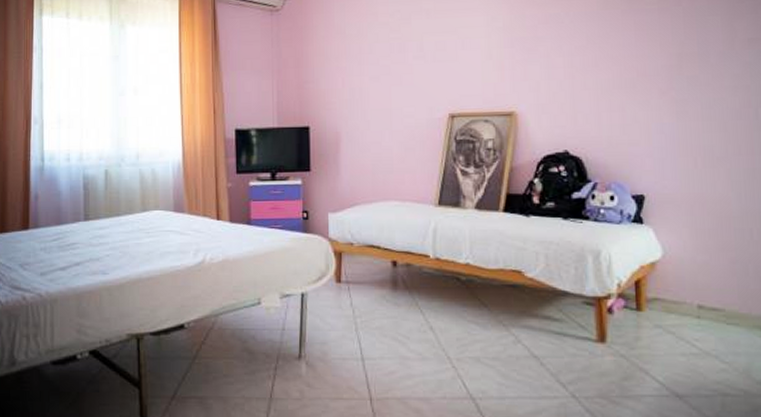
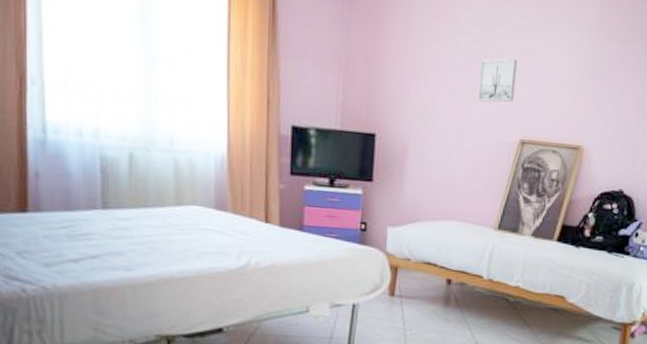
wall art: none [401,39,437,83] -> present [478,58,518,102]

